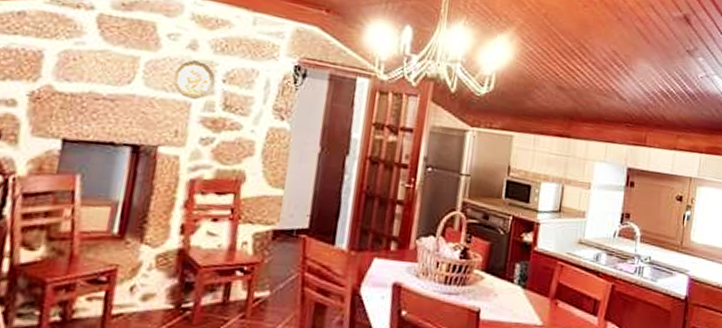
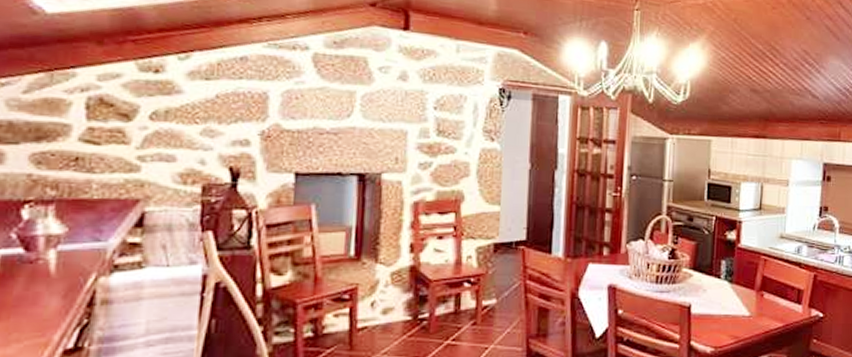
decorative plate: present [173,60,216,100] -> none [388,91,428,128]

